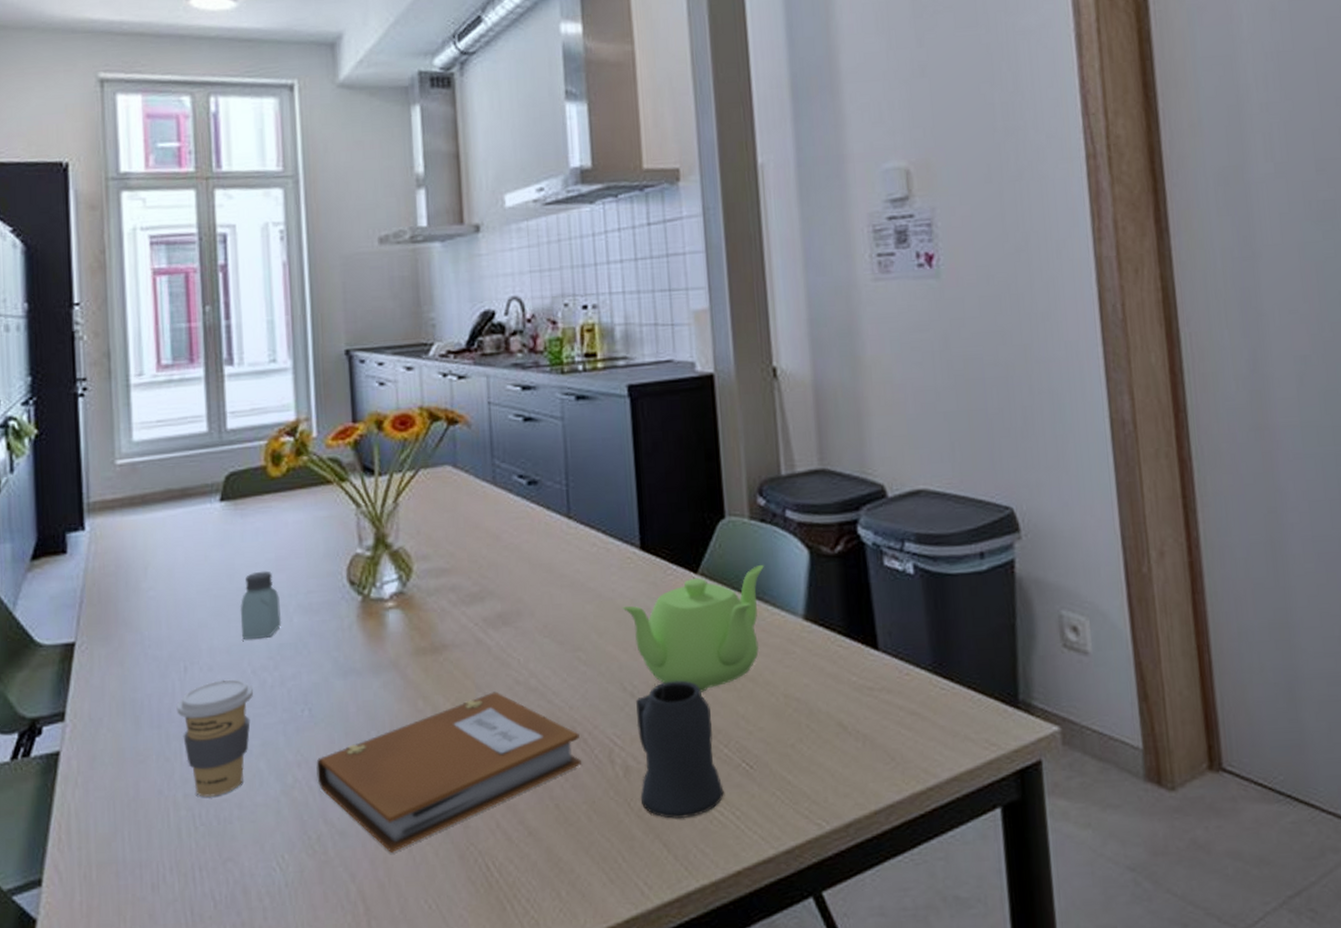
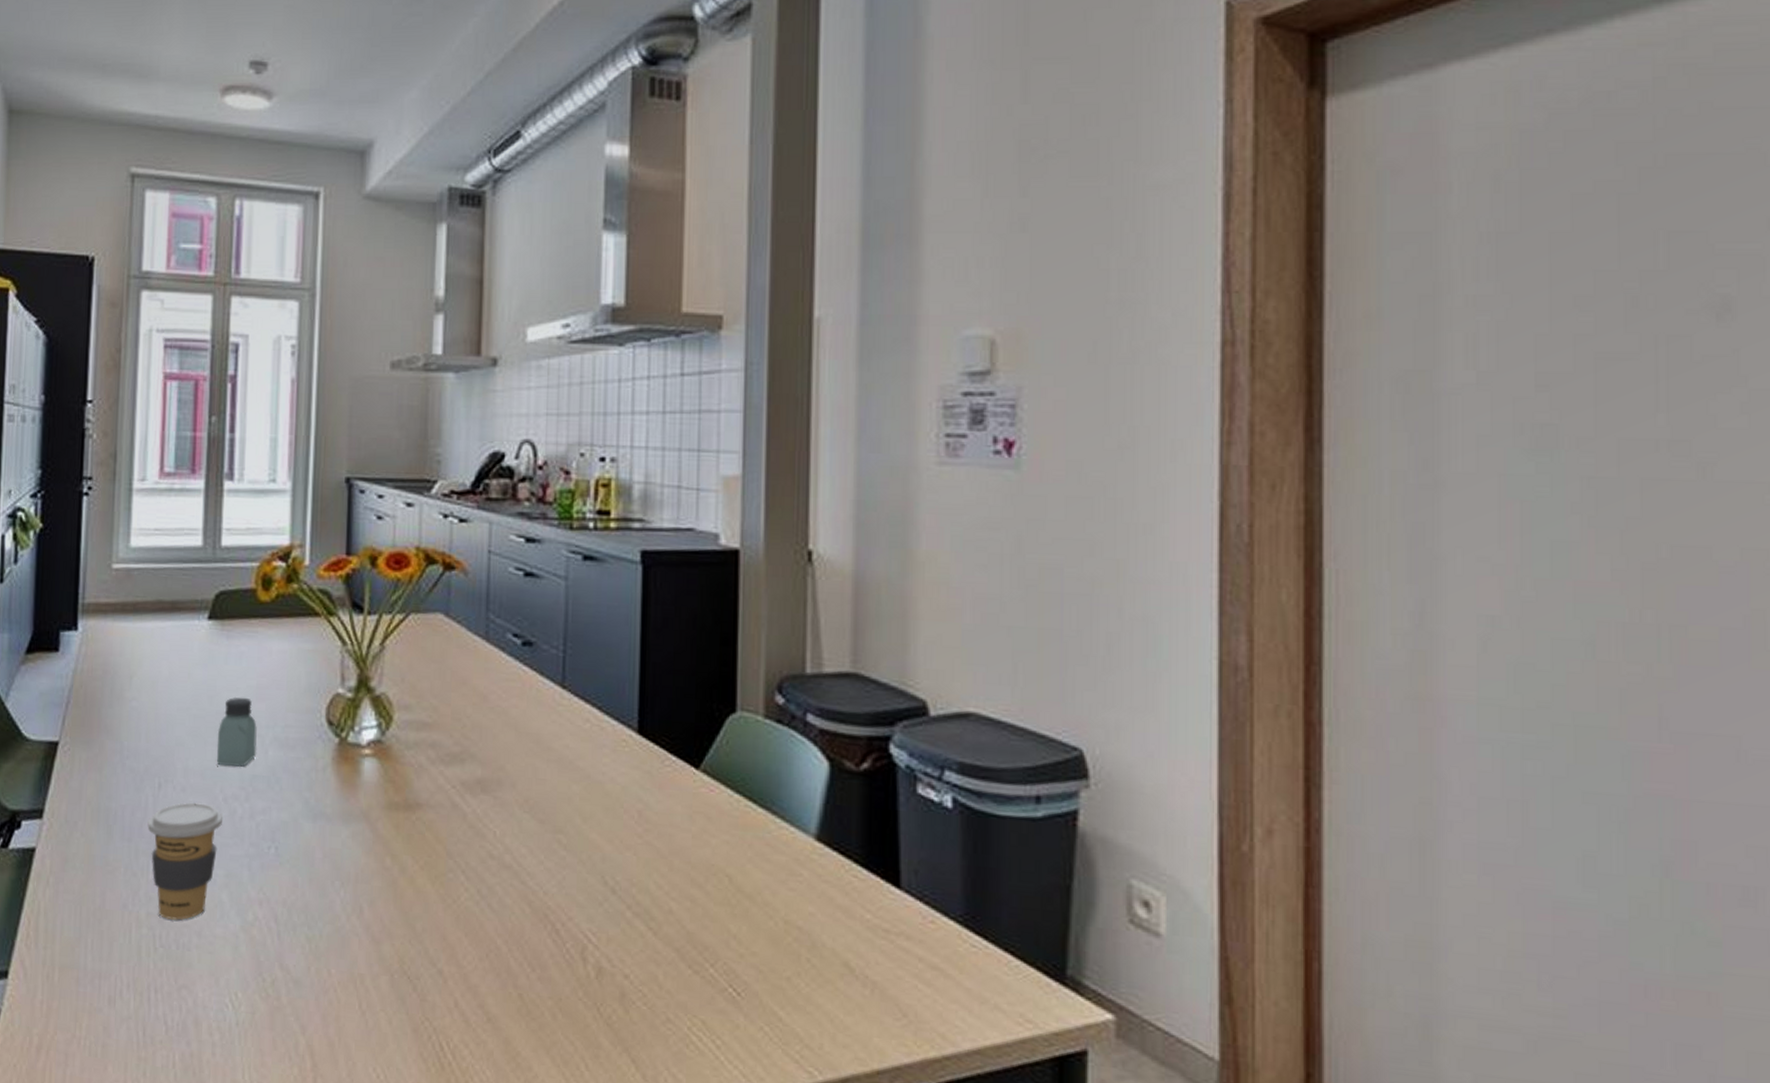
notebook: present [316,691,581,853] -> none [277,861,552,1012]
teapot: present [622,564,764,692] -> none [611,770,776,902]
mug: present [636,680,724,819] -> none [611,883,705,1037]

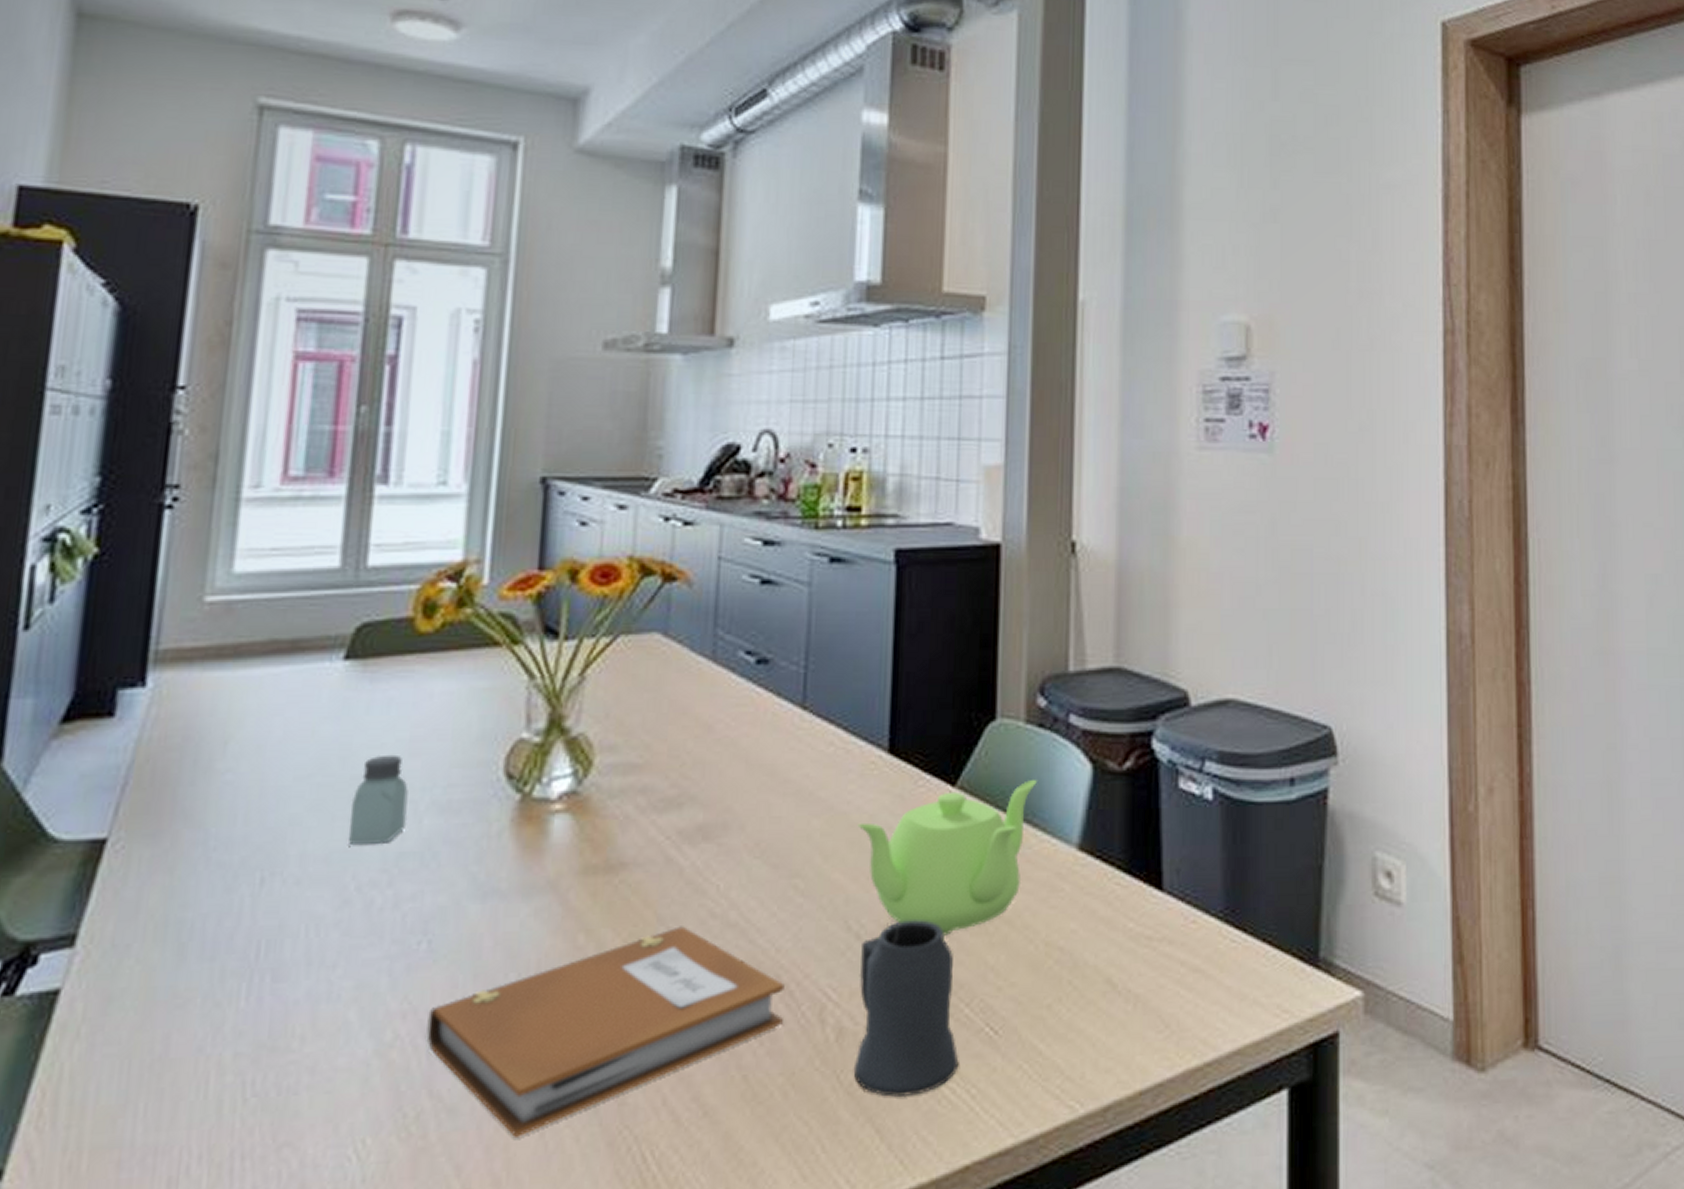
coffee cup: present [147,802,224,921] -> none [241,897,355,1057]
notebook: none [277,861,552,1012] -> present [426,926,785,1137]
teapot: none [611,770,776,902] -> present [857,779,1037,936]
mug: none [611,883,705,1037] -> present [853,920,959,1097]

